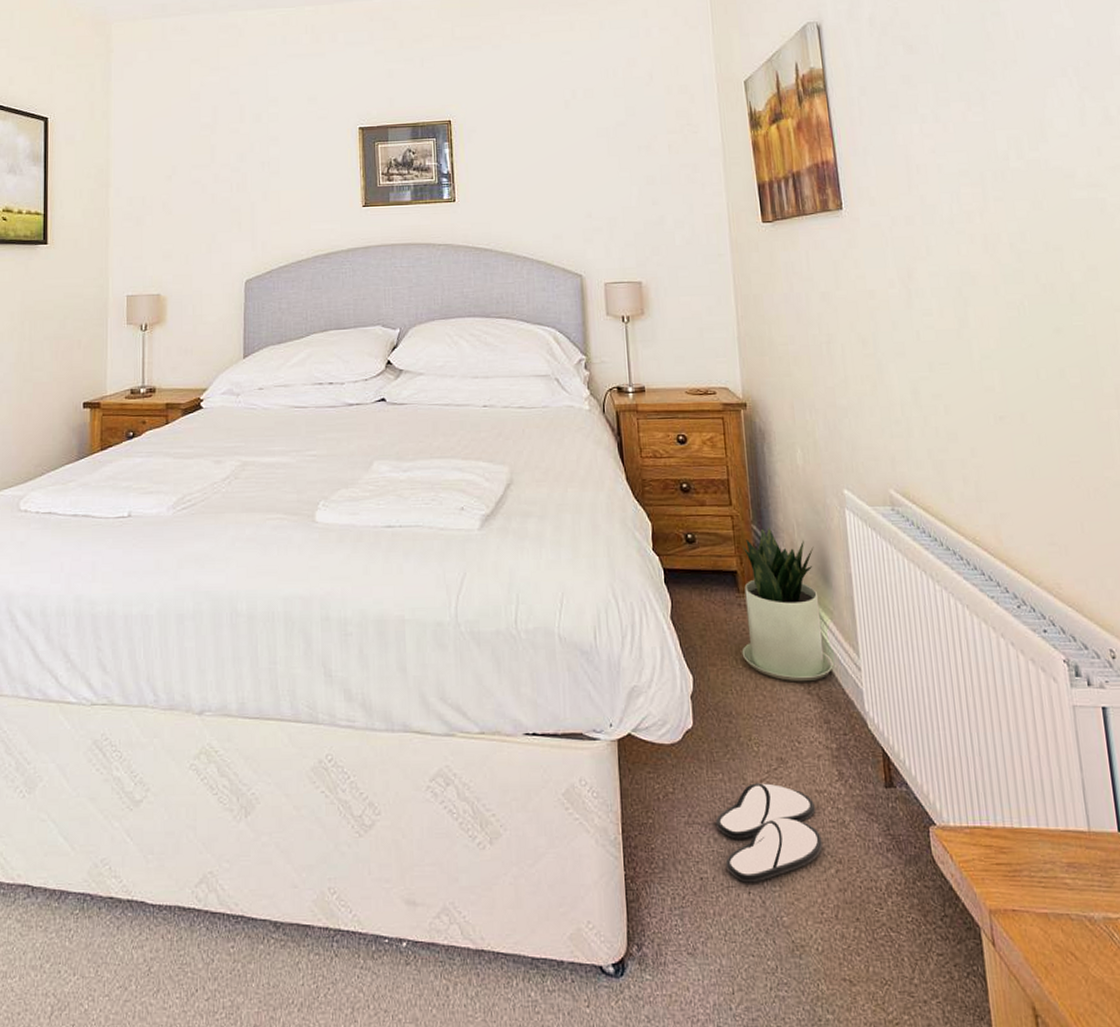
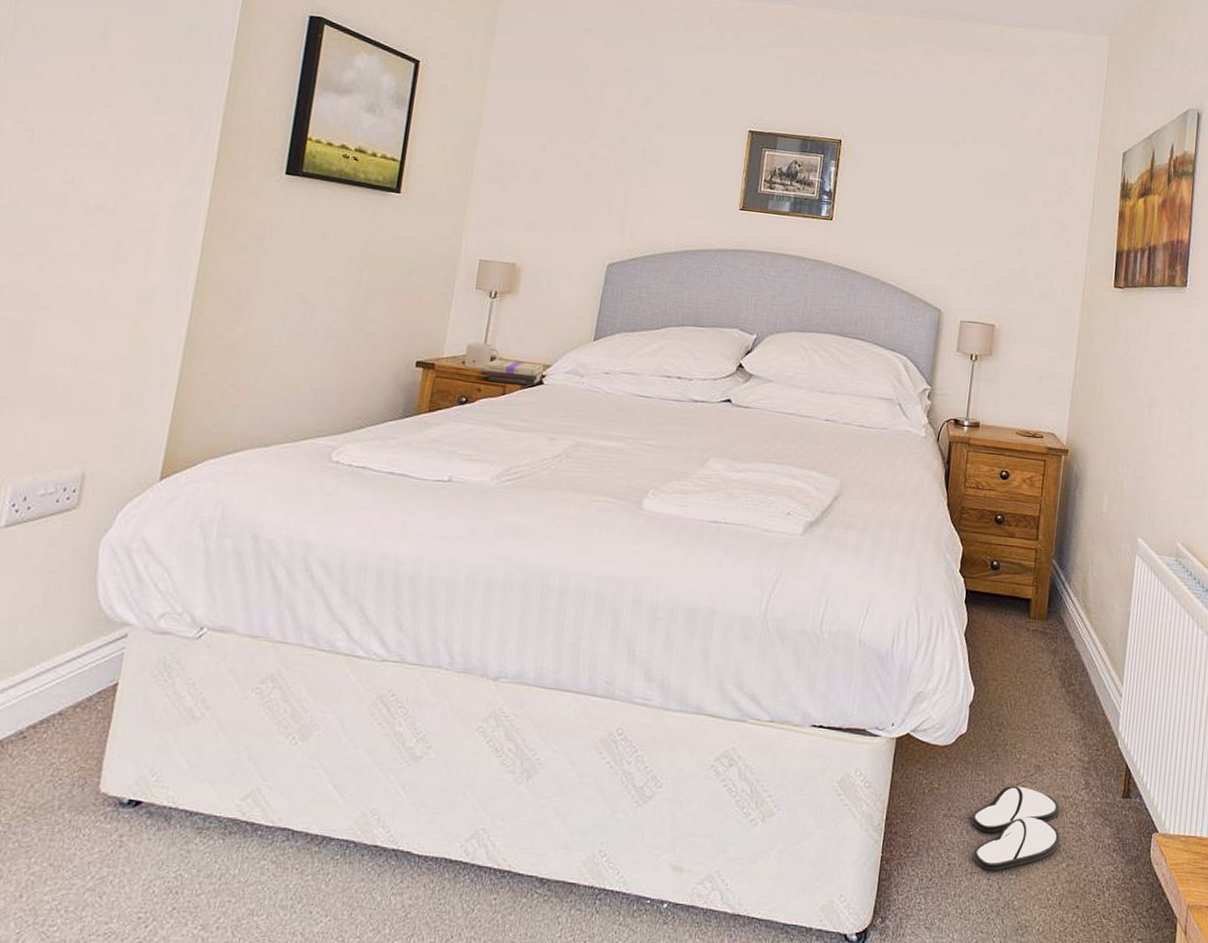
mug: none [126,376,158,404] -> present [464,342,500,371]
books: none [143,388,201,412] -> present [480,359,544,385]
planter: present [741,528,833,682] -> none [1021,563,1103,702]

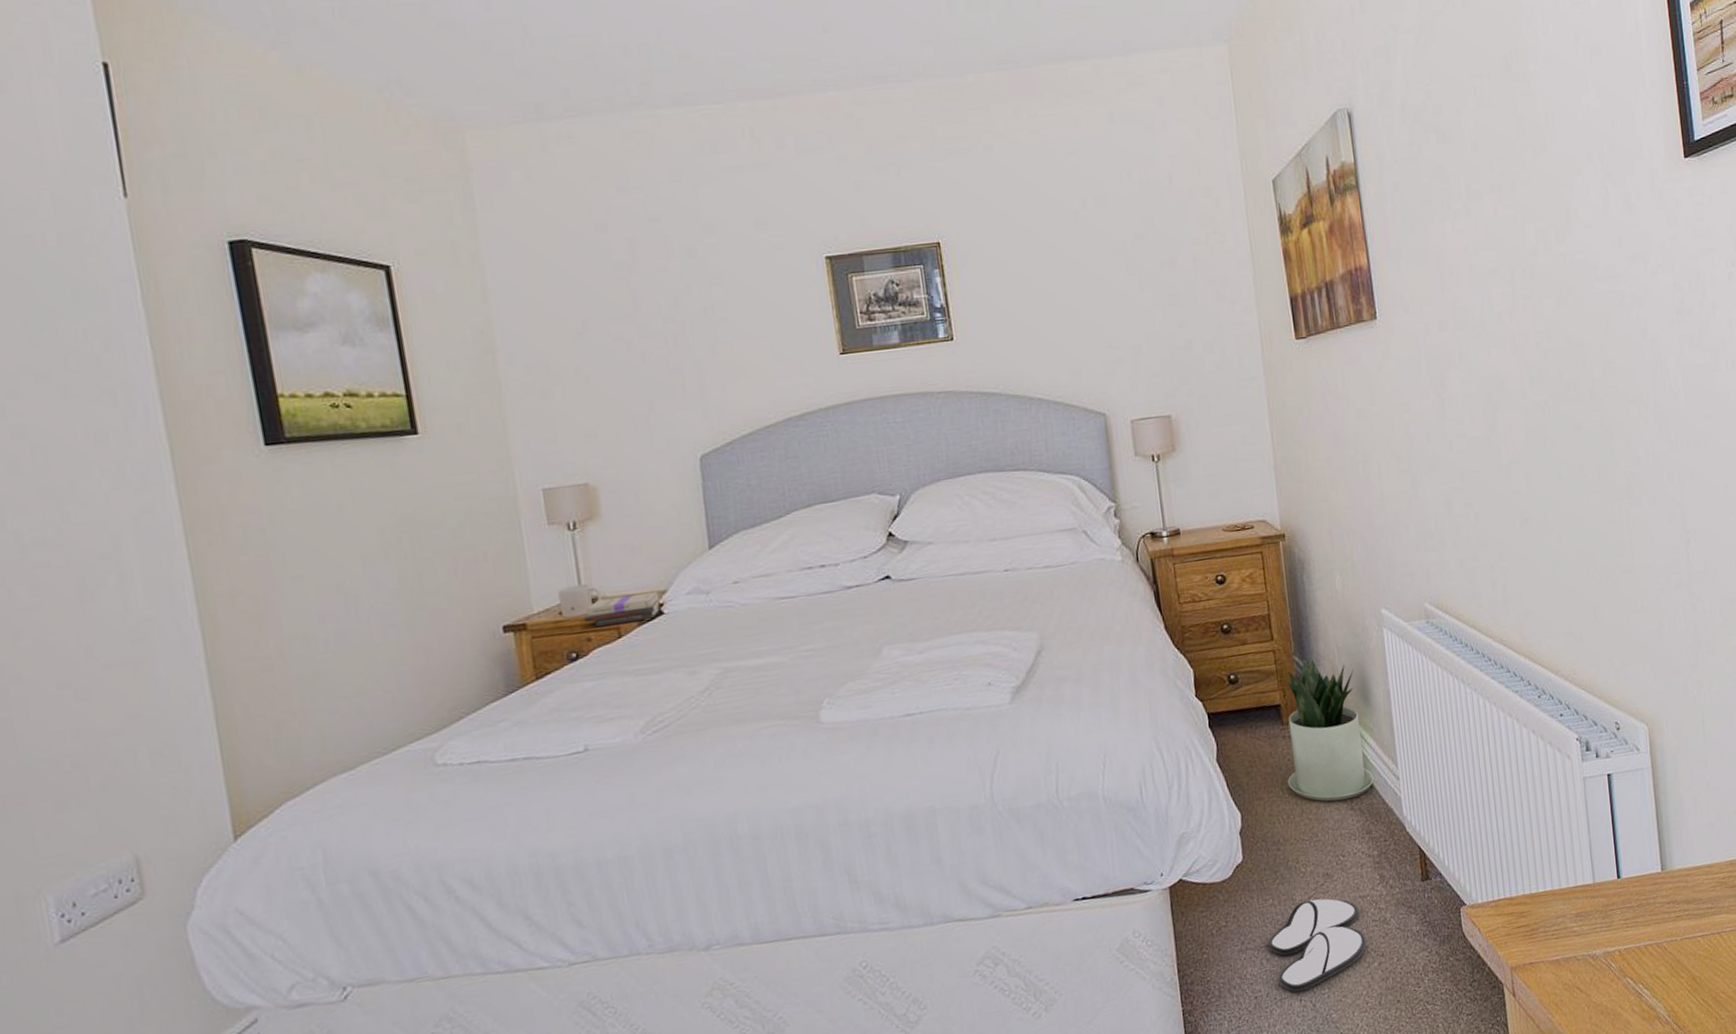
planter: none [1021,563,1103,702] -> present [1285,657,1374,802]

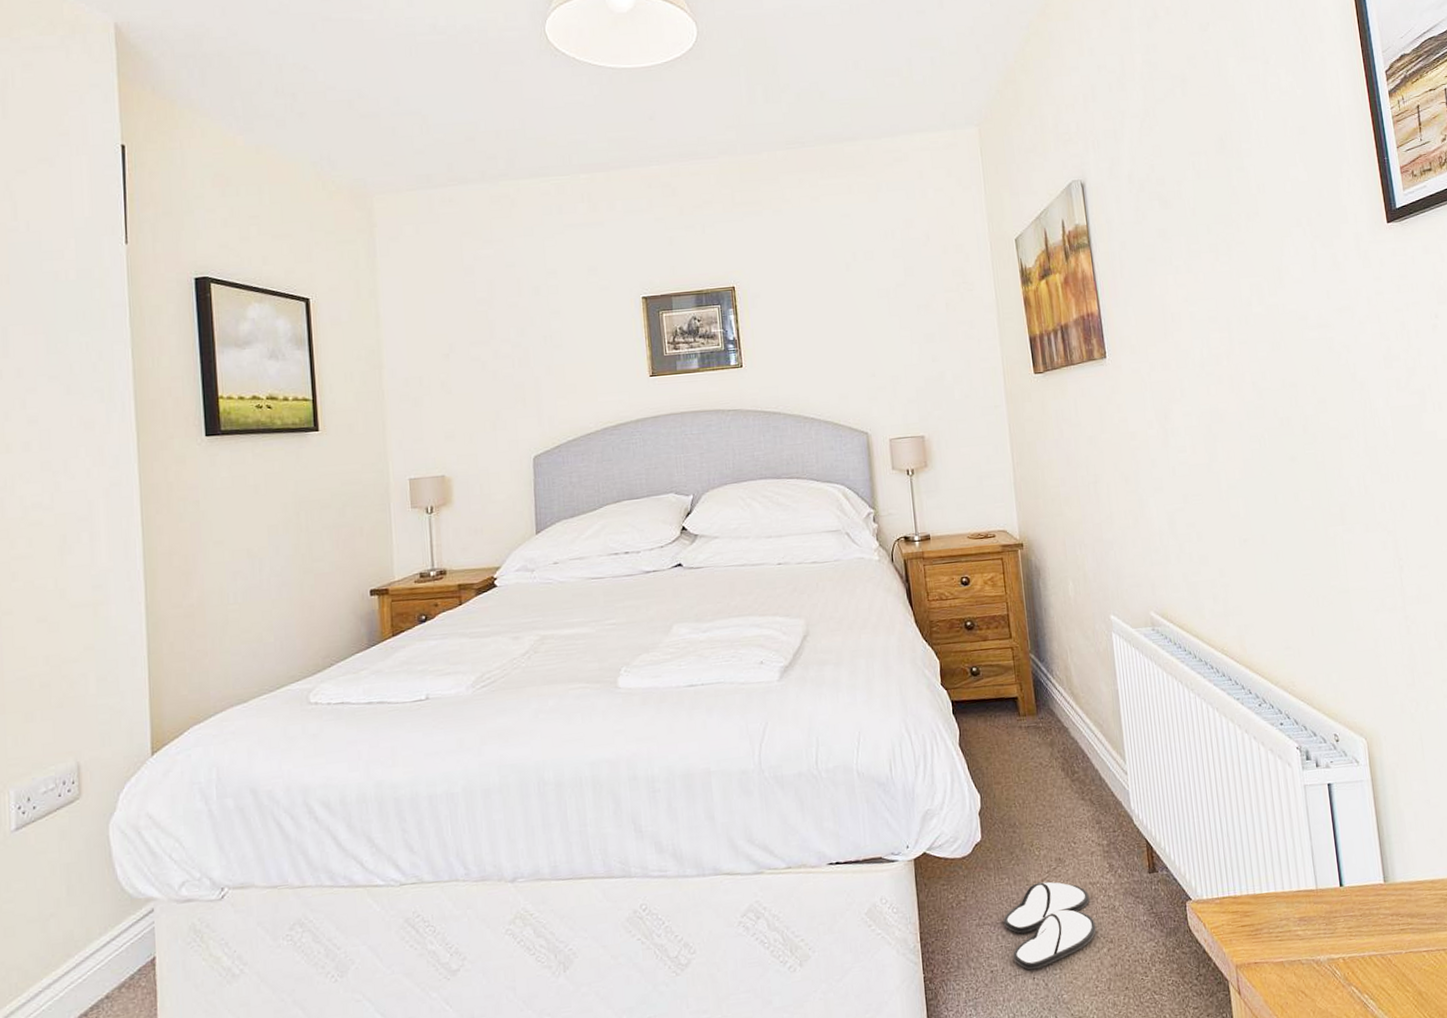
mug: present [557,583,602,620] -> none [415,558,449,588]
books: present [584,591,660,626] -> none [434,567,494,594]
planter: present [1285,657,1374,802] -> none [1022,655,1104,790]

